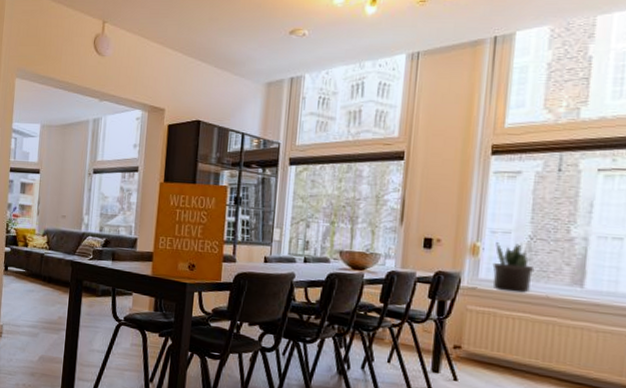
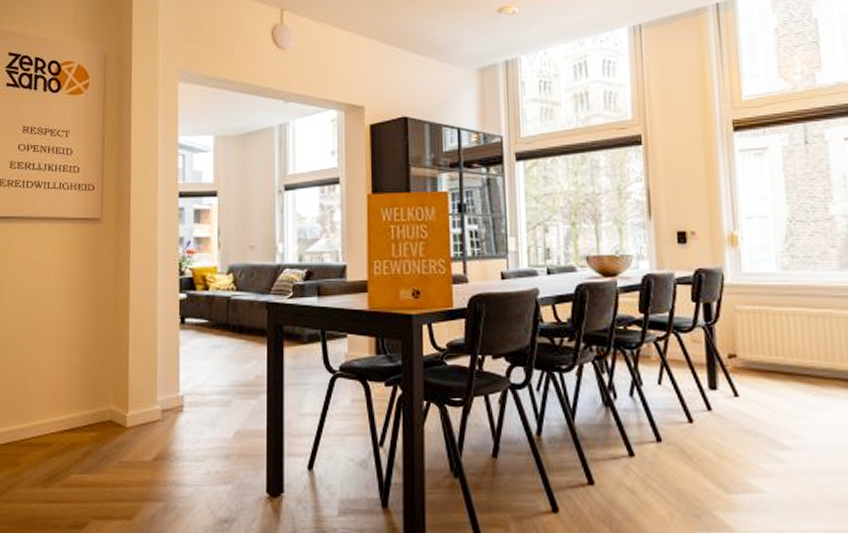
planter: present [492,242,535,294] -> none [754,227,800,286]

